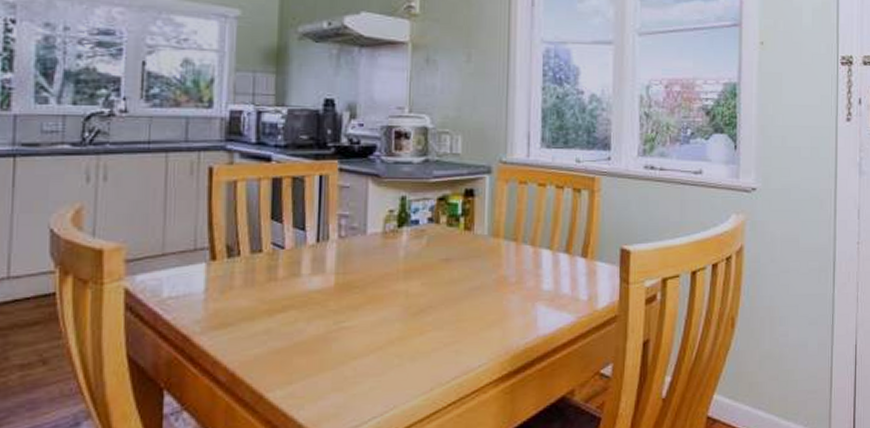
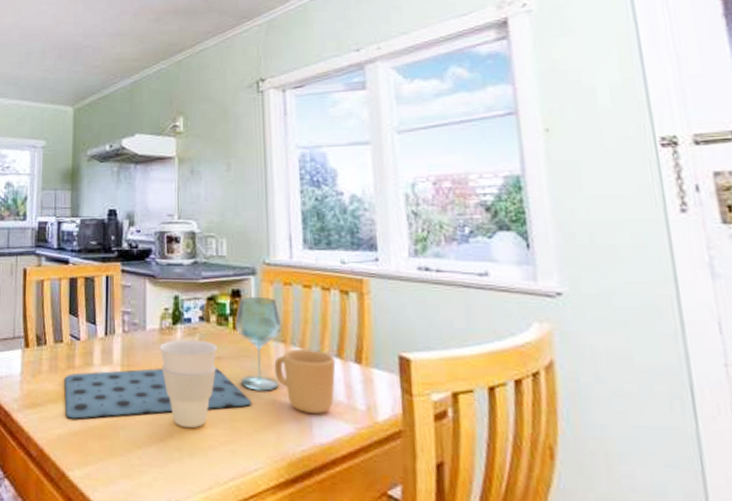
placemat: none [263,269,479,336] -> present [64,367,251,419]
cup: none [382,242,447,334] -> present [160,339,218,429]
wine glass: none [467,195,515,290] -> present [235,296,283,391]
mug: none [504,247,564,307] -> present [274,349,336,414]

